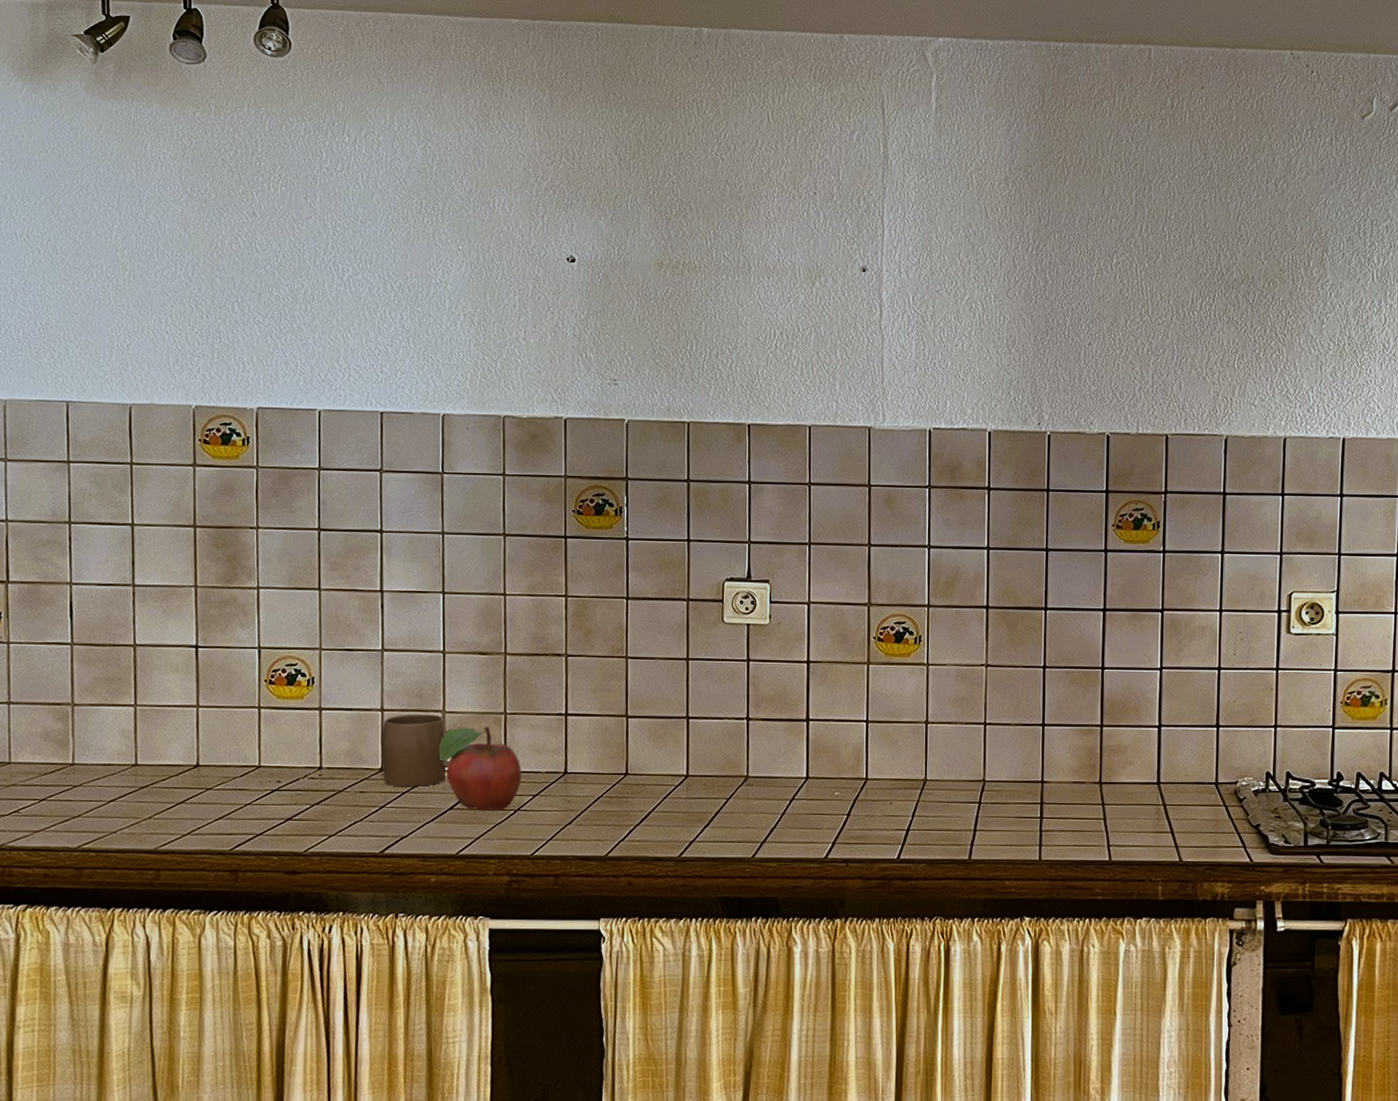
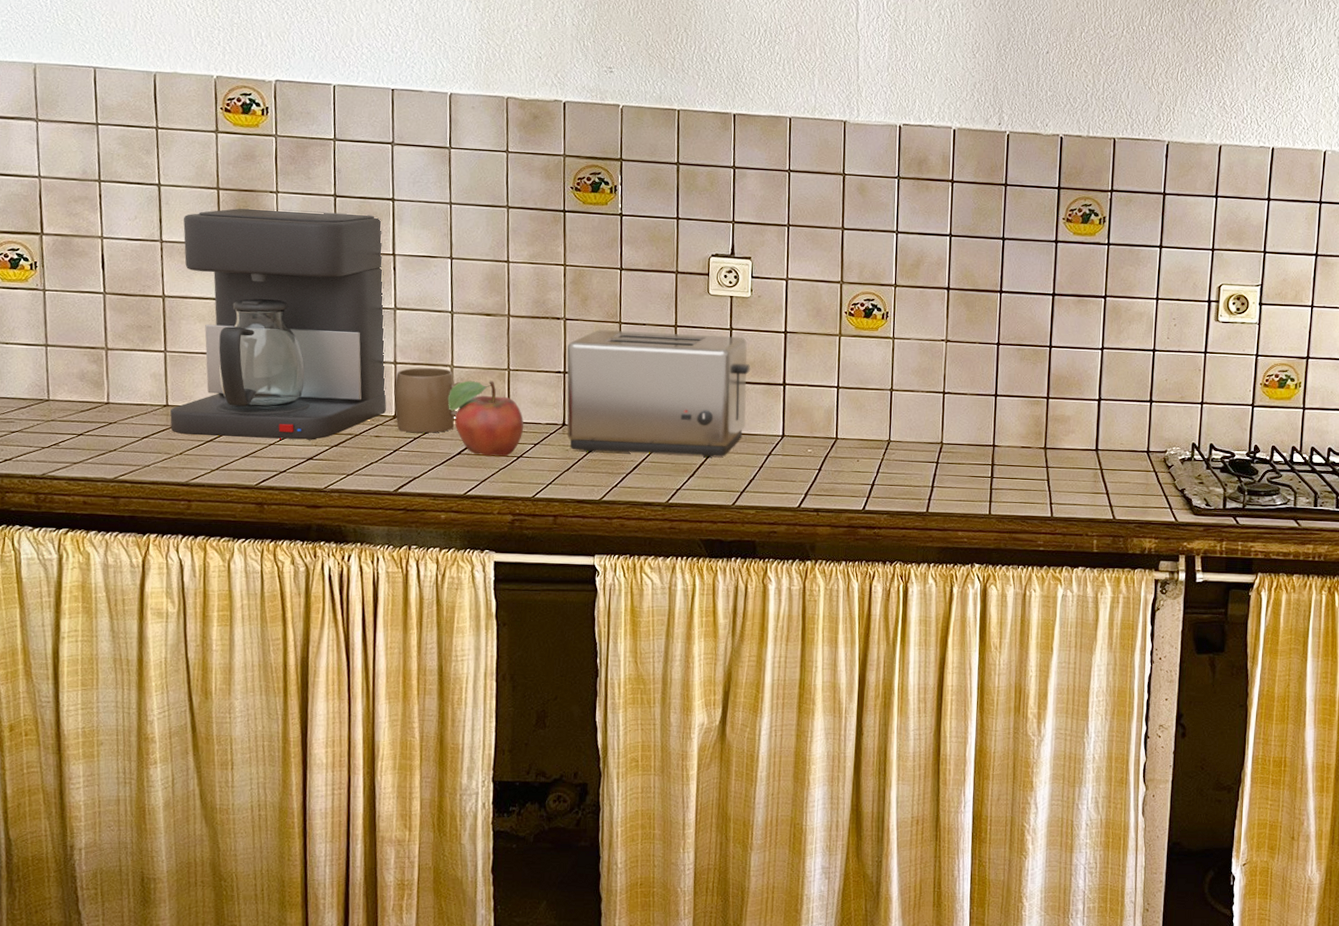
coffee maker: none [139,546,373,799] -> present [170,208,387,440]
toaster: none [568,666,770,804] -> present [566,330,750,457]

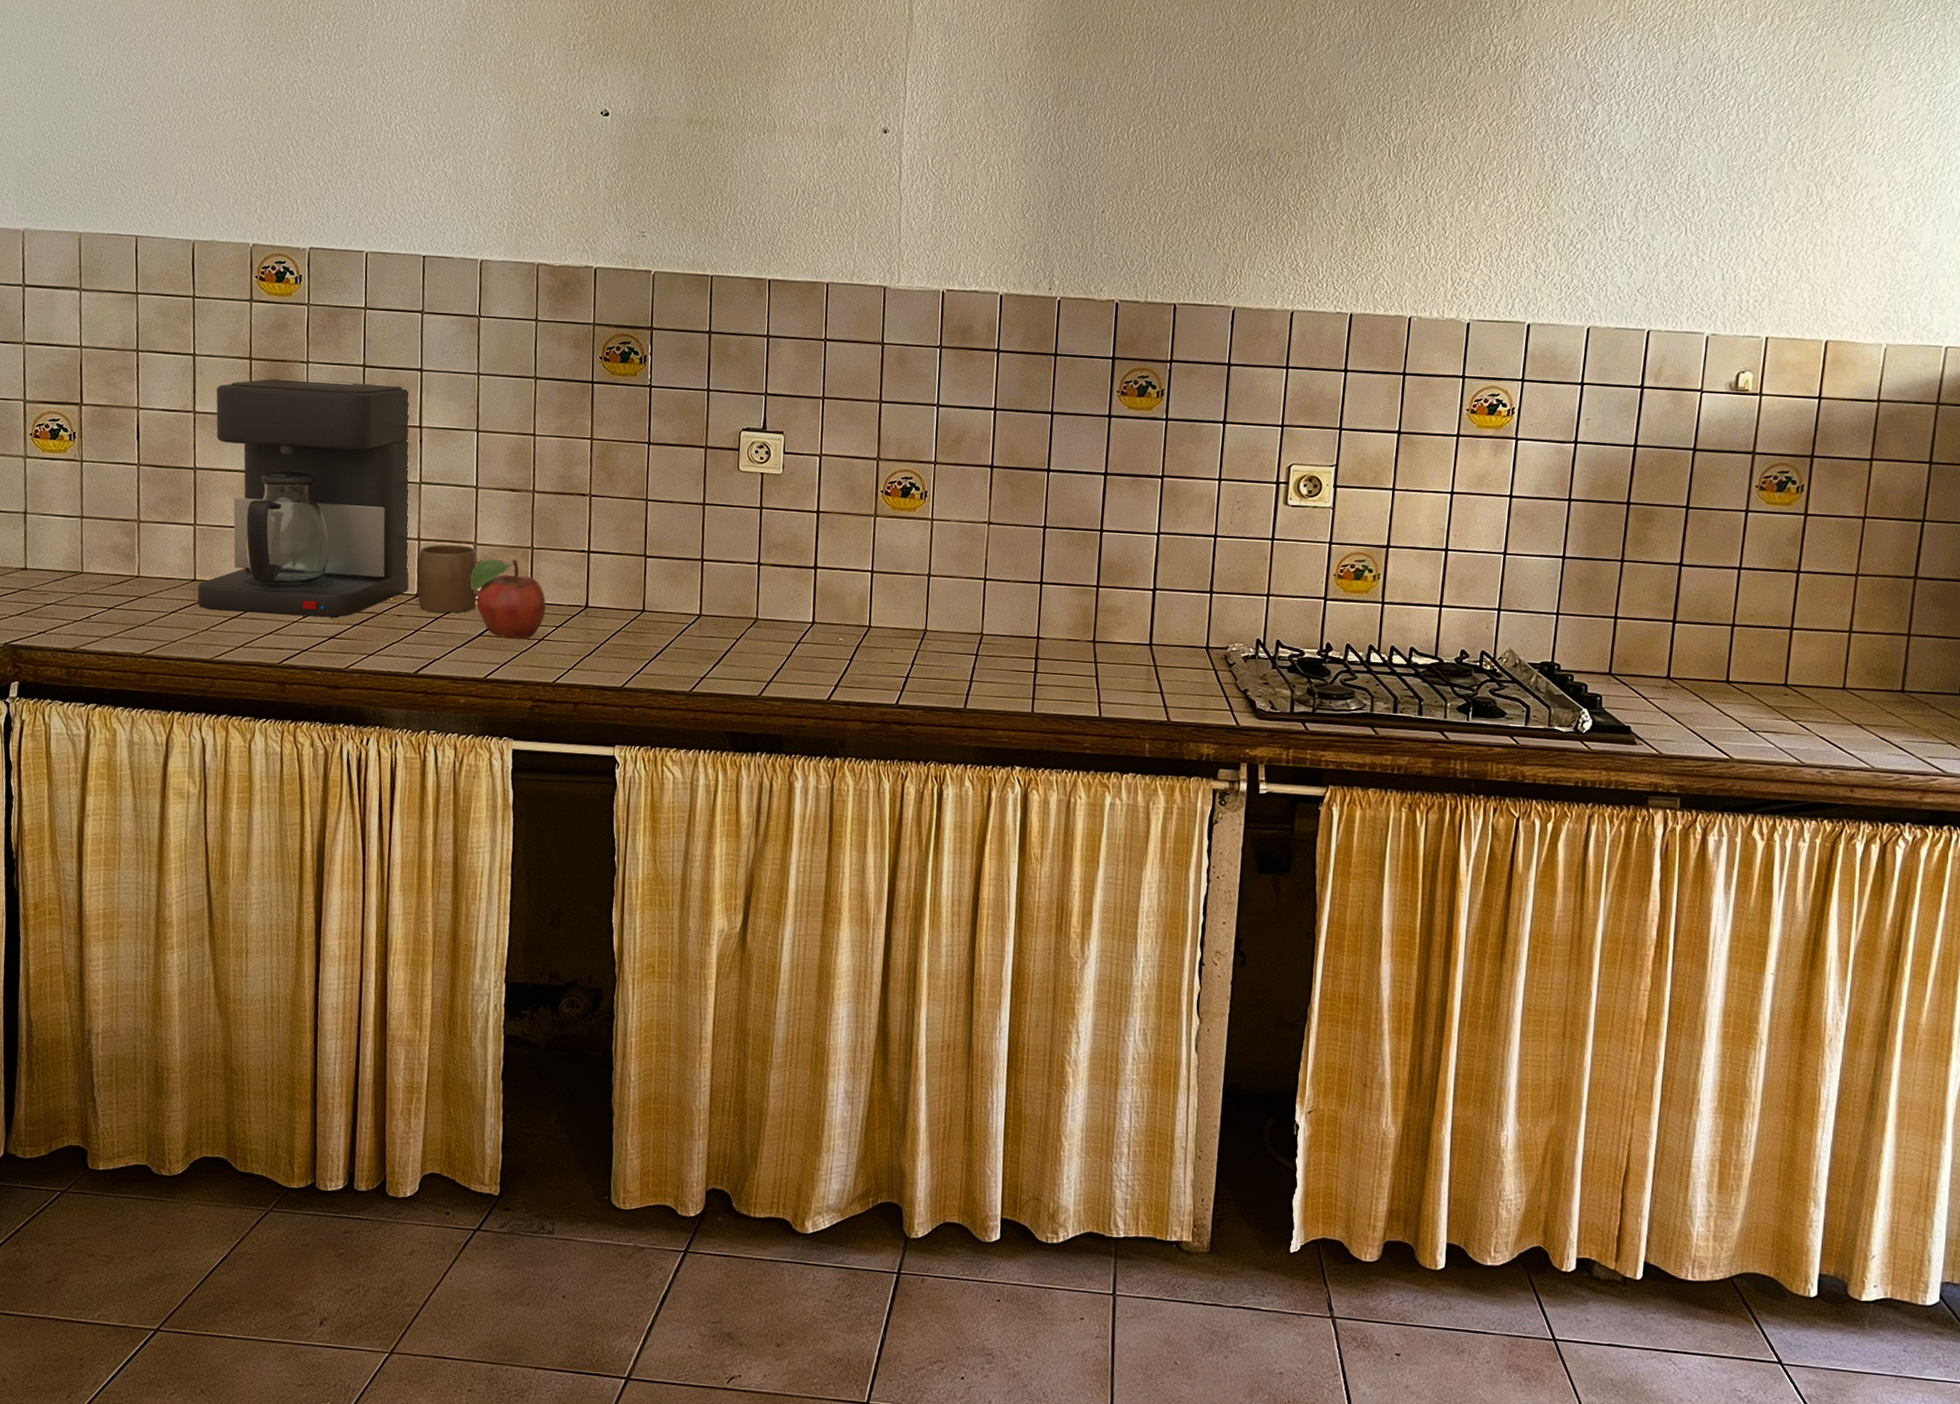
toaster: present [566,330,750,457] -> none [589,507,780,644]

